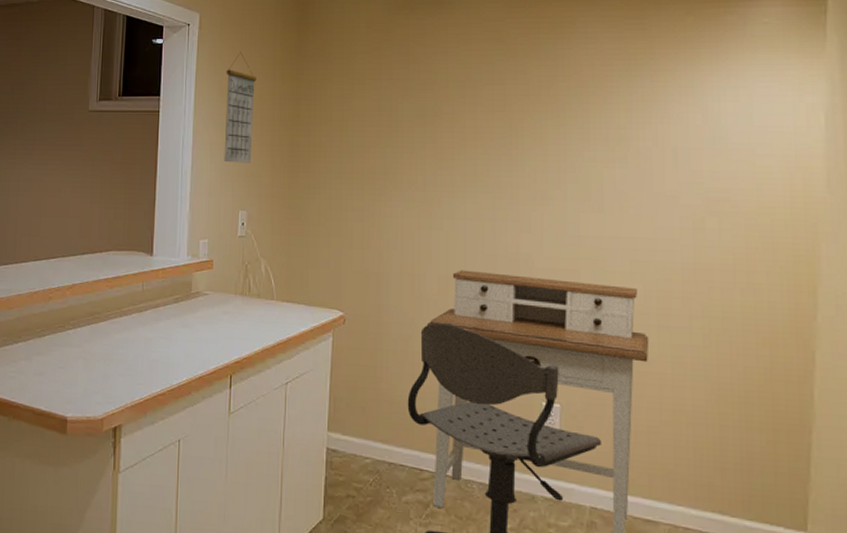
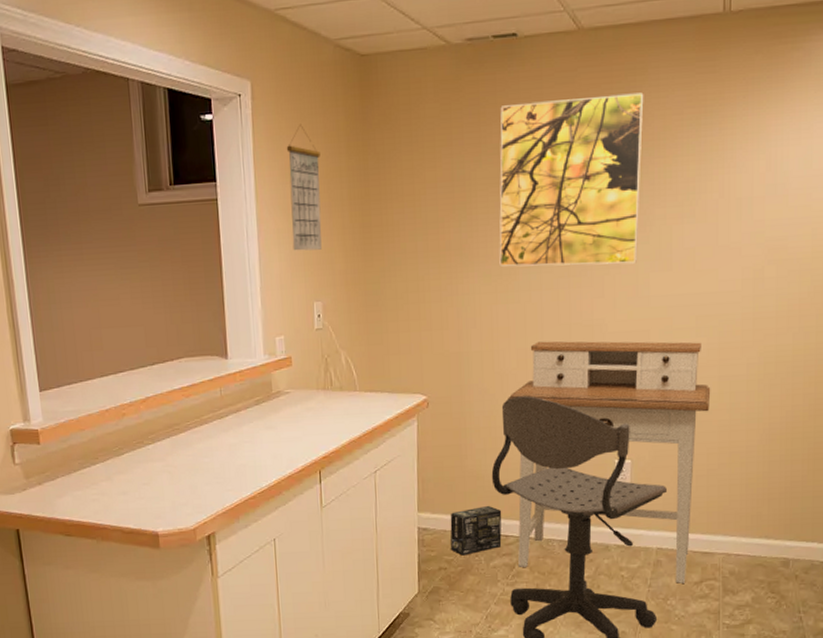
box: none [361,433,417,485] -> present [450,505,502,556]
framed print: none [423,44,572,202] -> present [499,92,644,267]

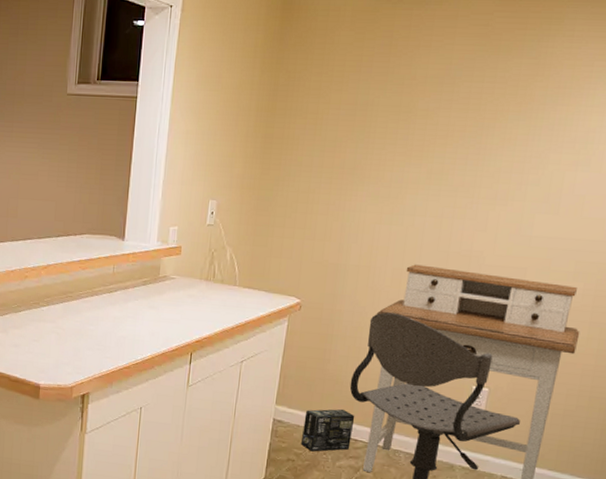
calendar: present [286,124,322,251] -> none [198,37,236,153]
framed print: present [499,92,644,267] -> none [388,39,557,203]

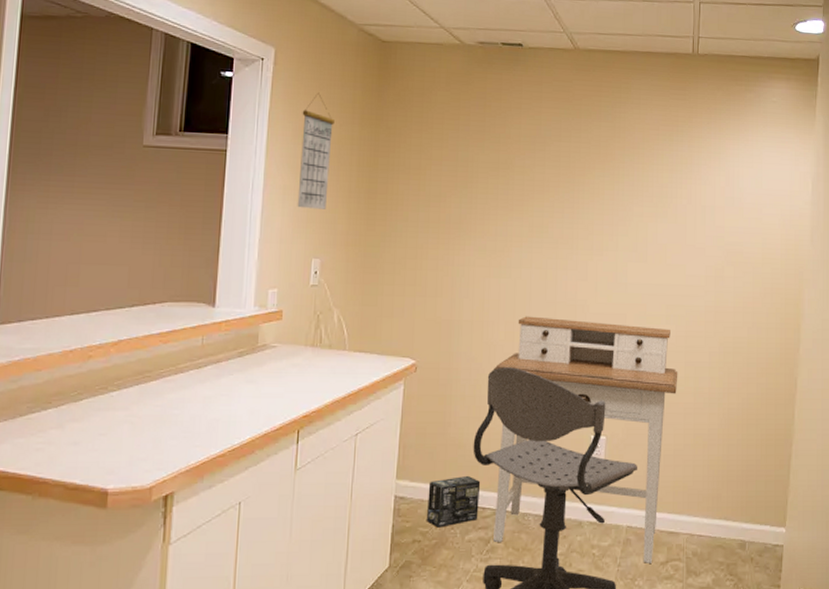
calendar: none [198,37,236,153] -> present [297,92,335,209]

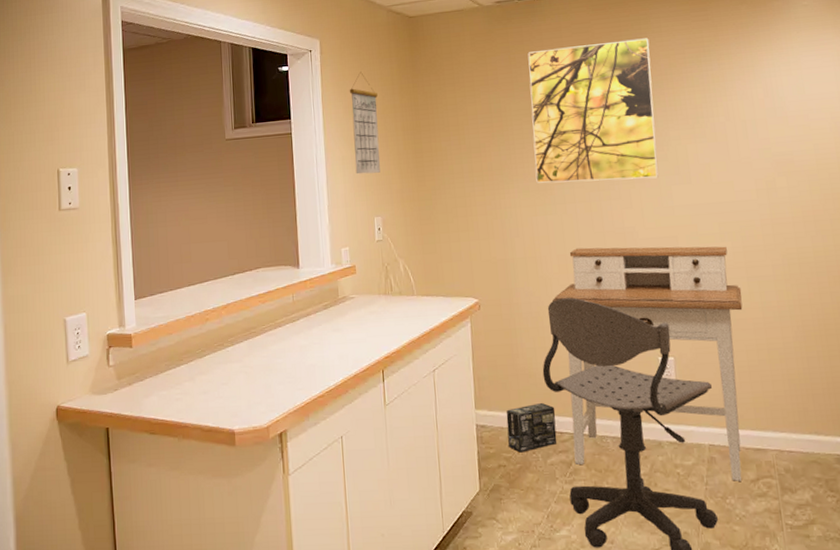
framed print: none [494,102,627,253] -> present [527,38,659,183]

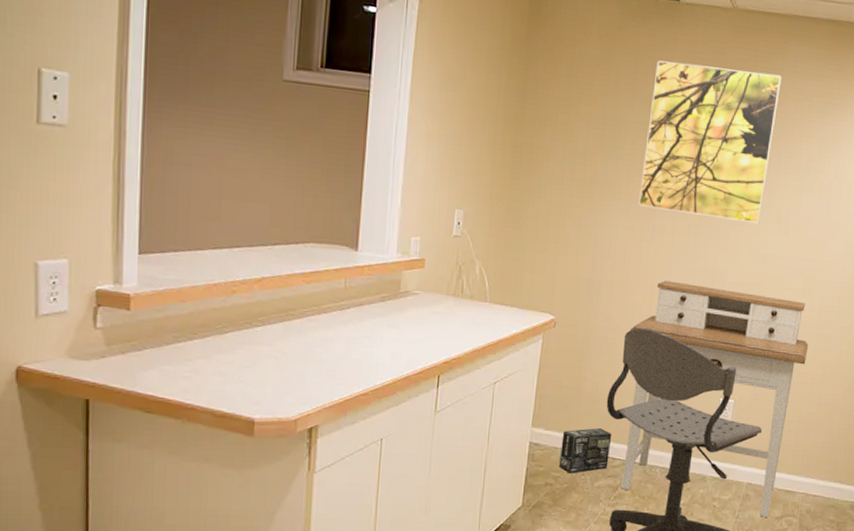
calendar: present [349,71,380,175] -> none [441,36,481,160]

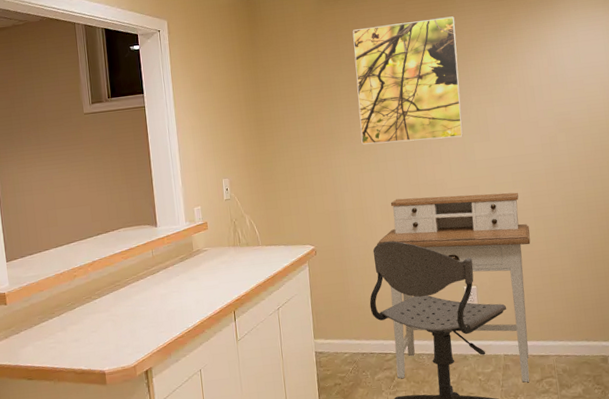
box: present [559,427,612,474] -> none [340,329,383,372]

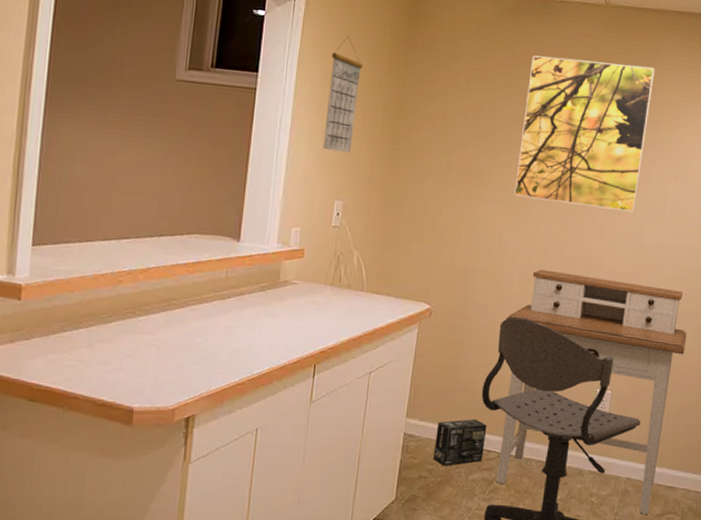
calendar: none [196,49,226,142] -> present [322,35,363,153]
box: none [340,329,383,372] -> present [434,418,487,466]

